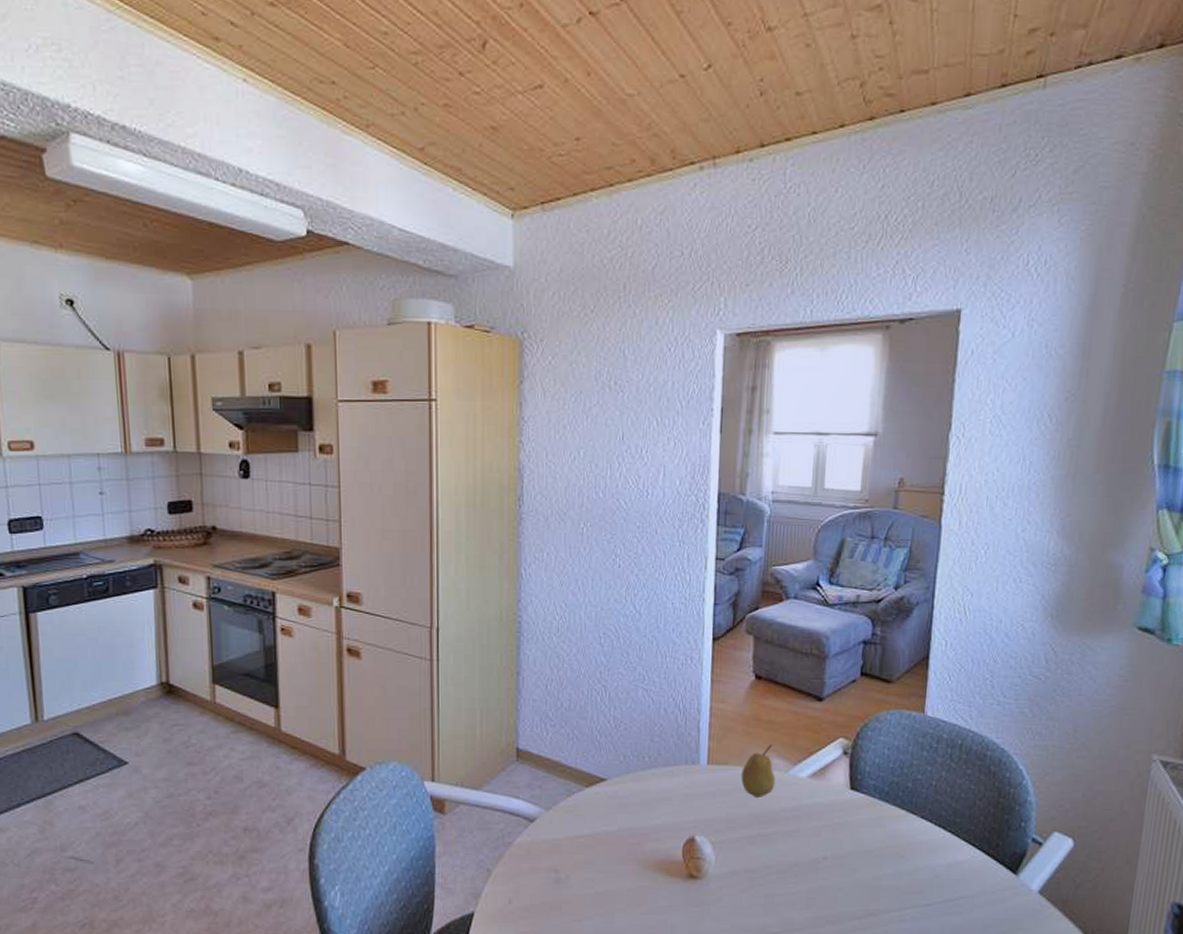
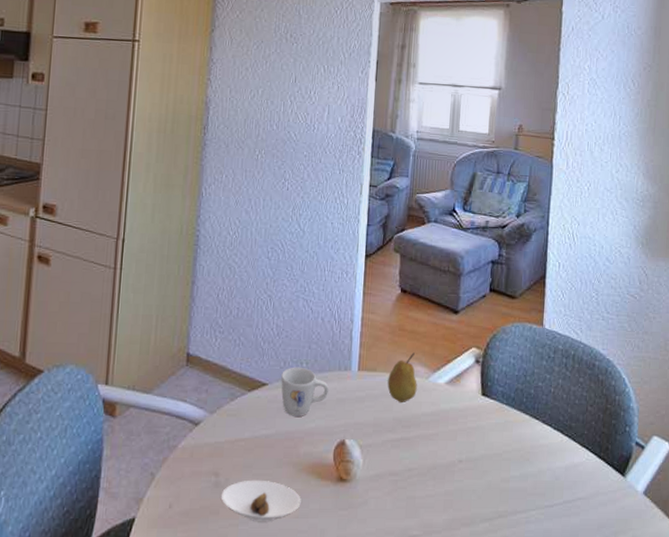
saucer: none [562,876,649,917] -> present [221,480,301,521]
mug: none [621,761,675,813] -> present [281,367,329,416]

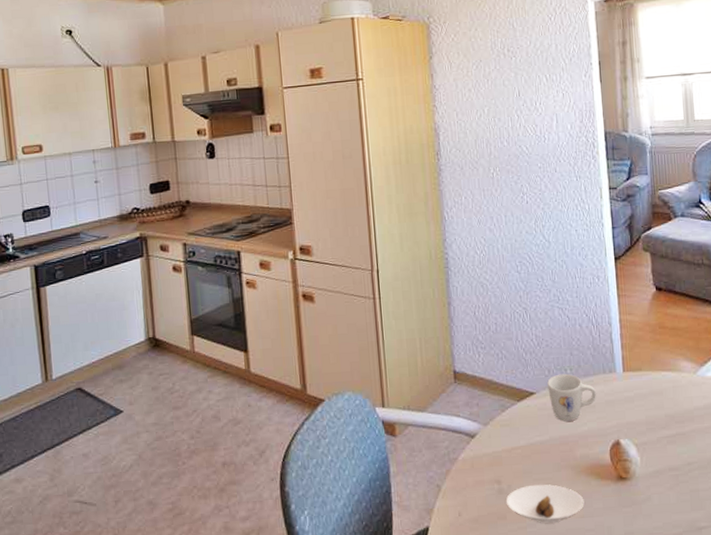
fruit: present [387,353,417,402] -> none [654,349,686,399]

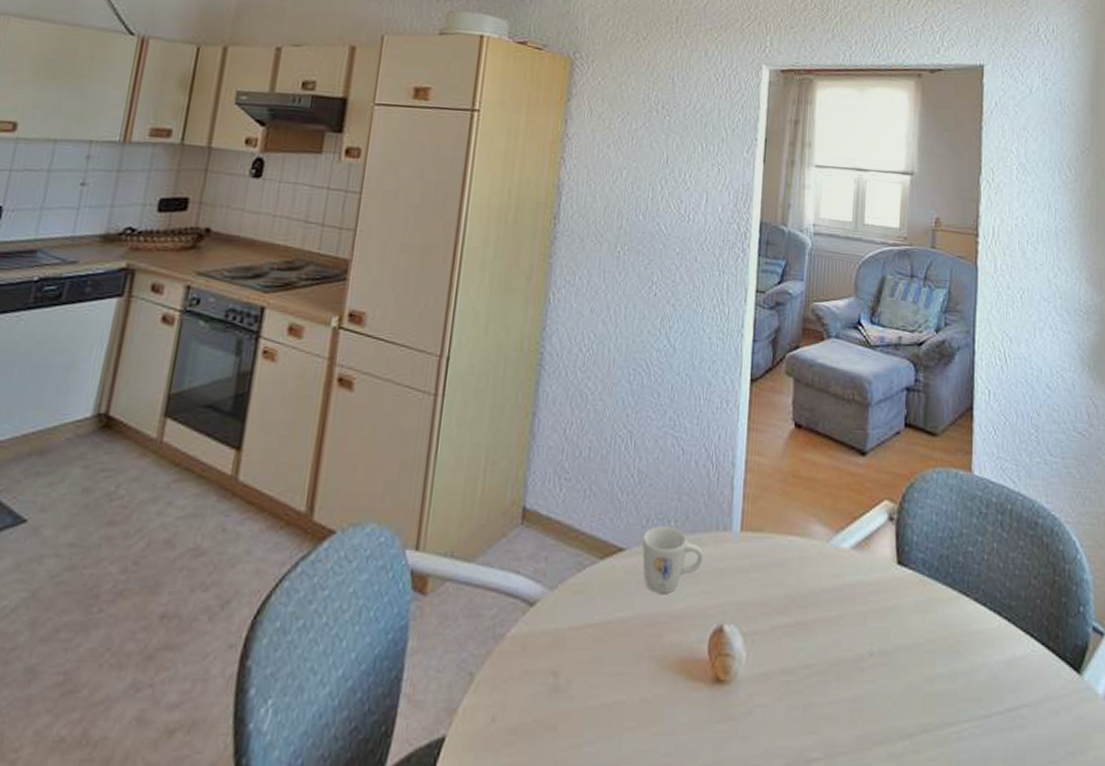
saucer: present [505,484,584,523] -> none [560,681,666,740]

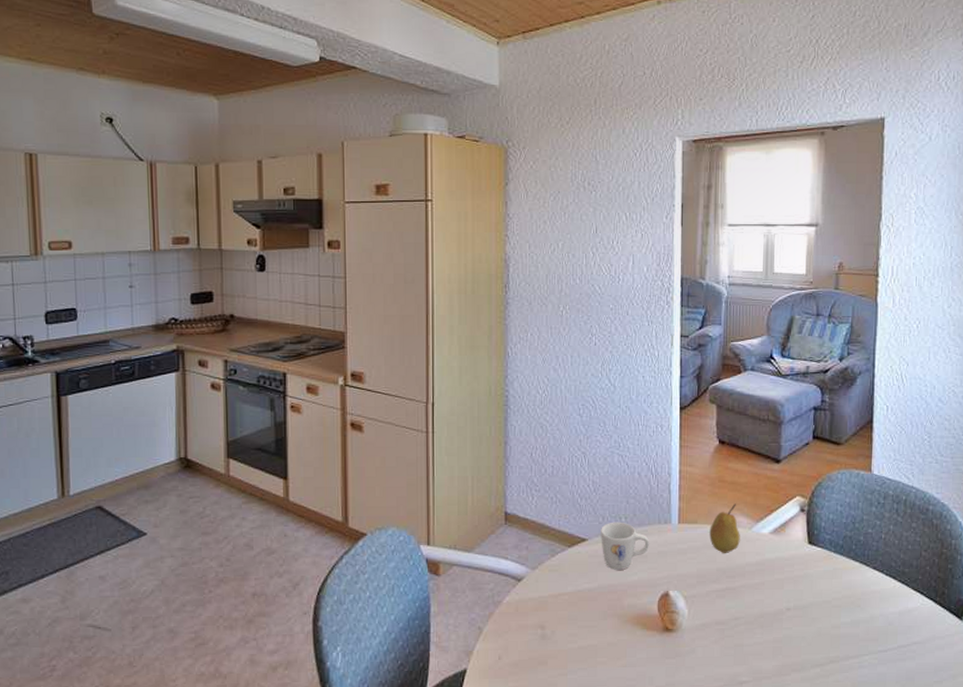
fruit: none [778,507,816,574] -> present [709,504,740,553]

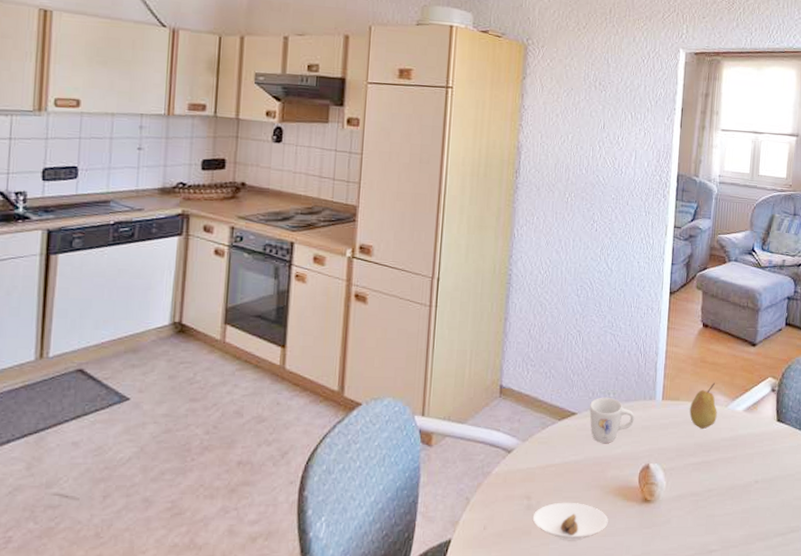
saucer: none [548,631,628,670] -> present [532,502,608,540]

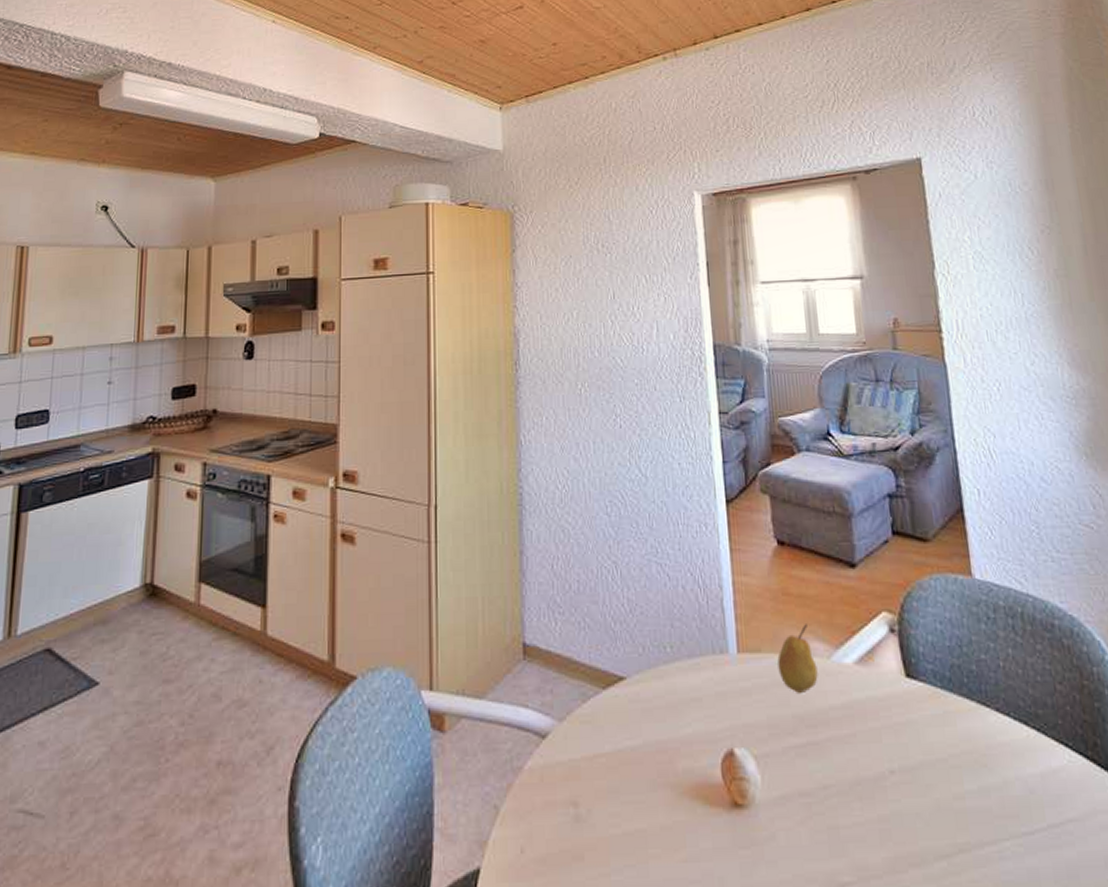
saucer: present [532,502,608,540] -> none [583,809,688,868]
mug: present [589,397,634,443] -> none [641,652,703,720]

